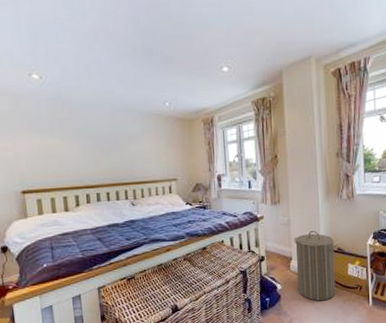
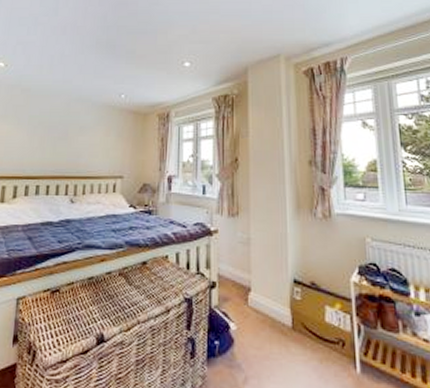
laundry hamper: present [294,230,338,301] -> none [254,254,311,356]

